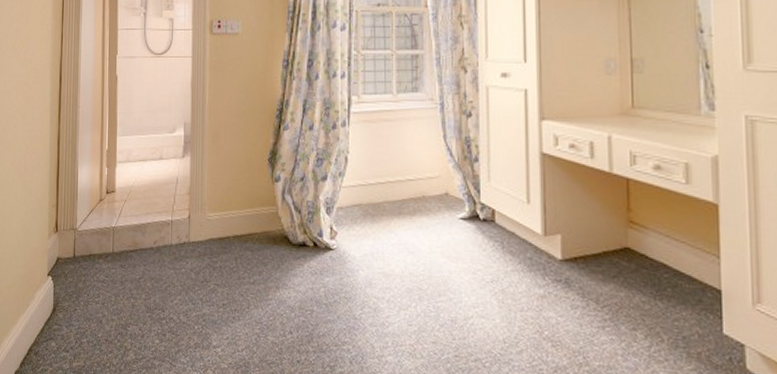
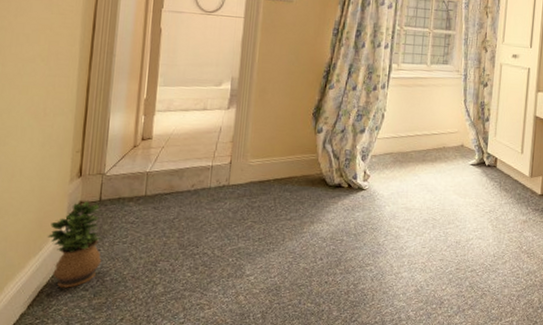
potted plant: none [32,257,79,348] -> present [47,201,102,288]

